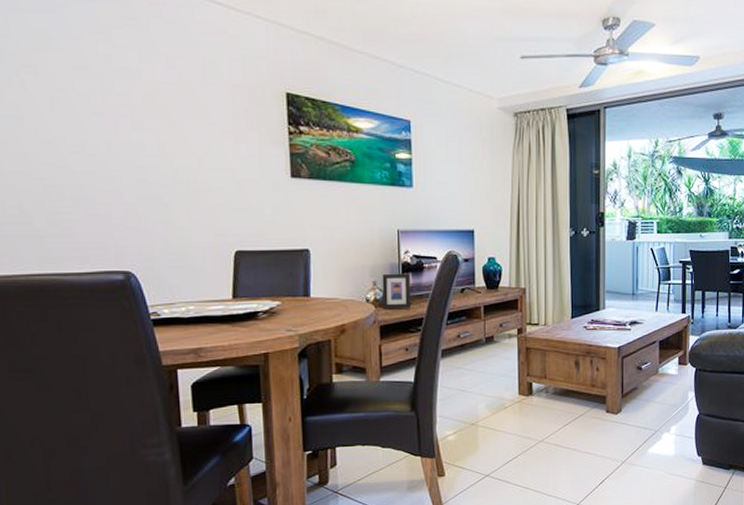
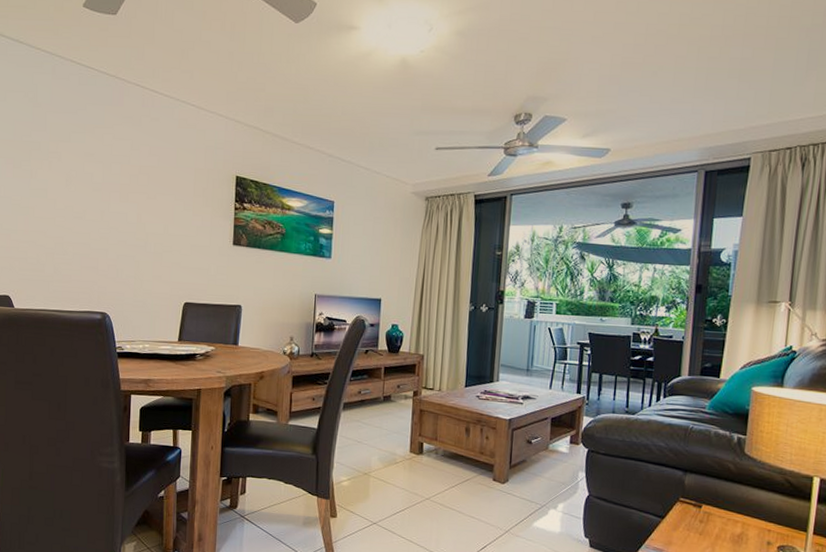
picture frame: present [382,273,411,309] -> none [296,331,322,363]

